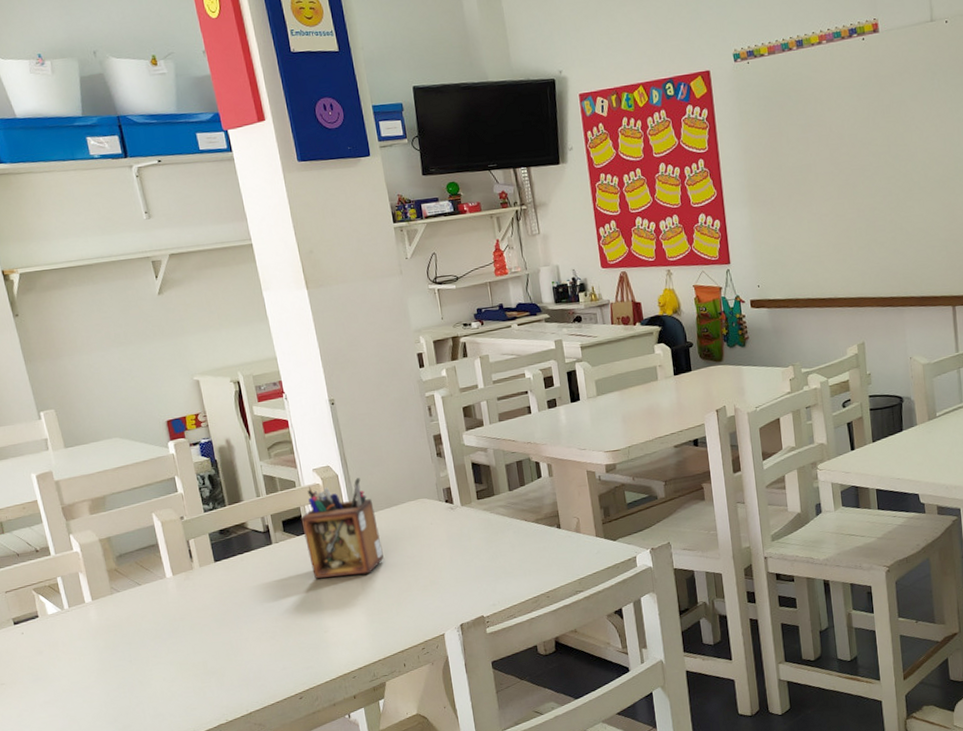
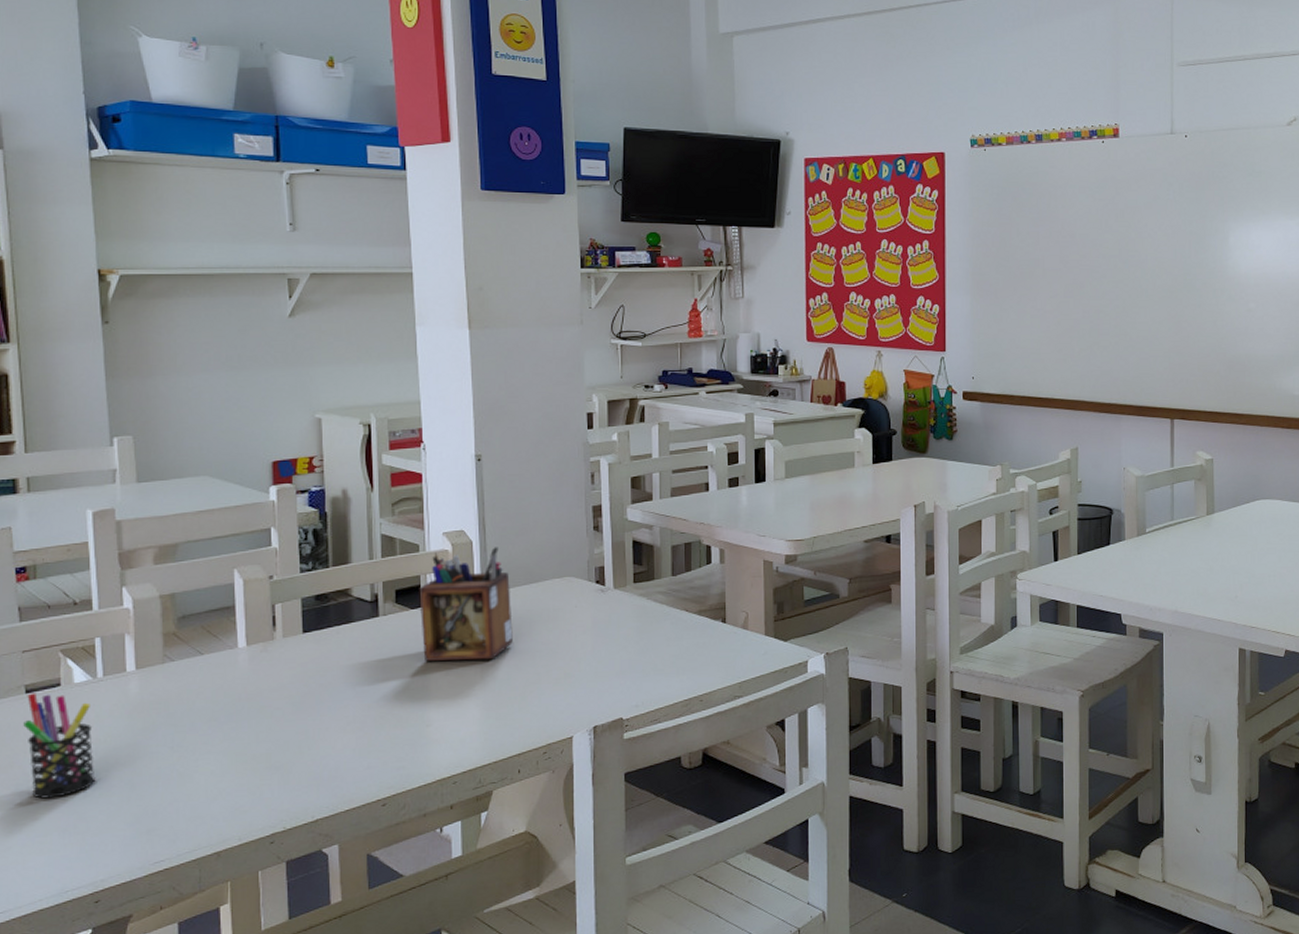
pen holder: none [15,624,79,707] -> present [23,693,96,799]

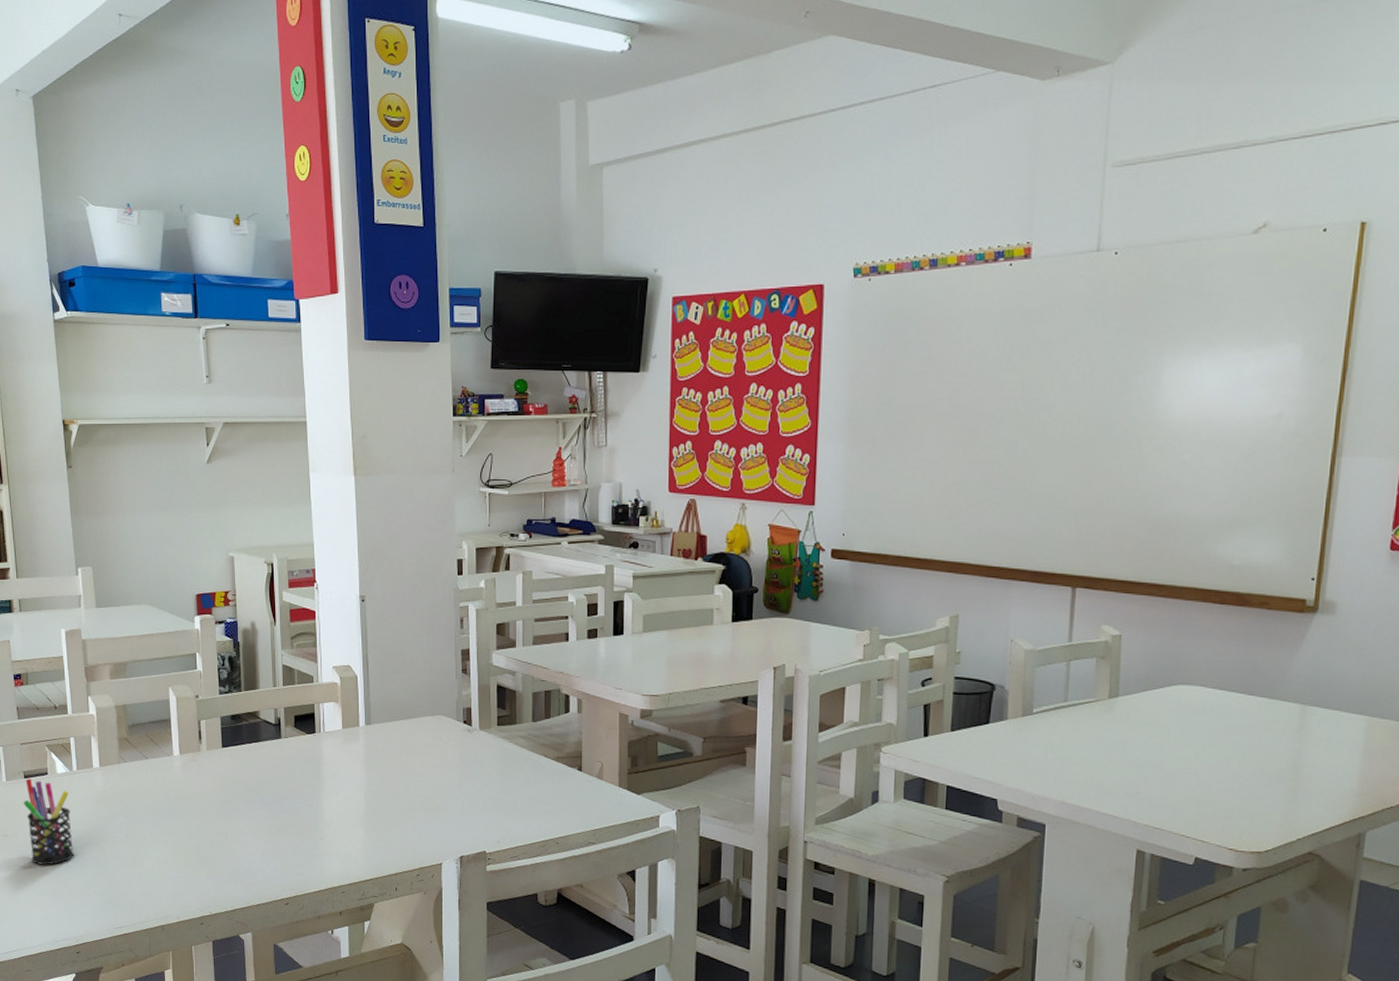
desk organizer: present [419,547,513,662] -> none [313,683,391,786]

